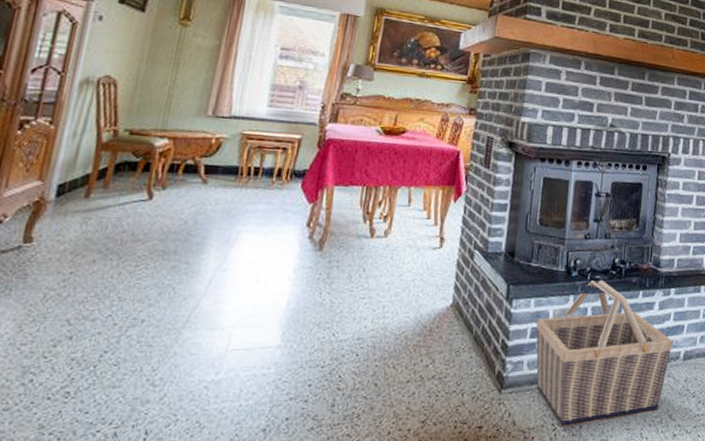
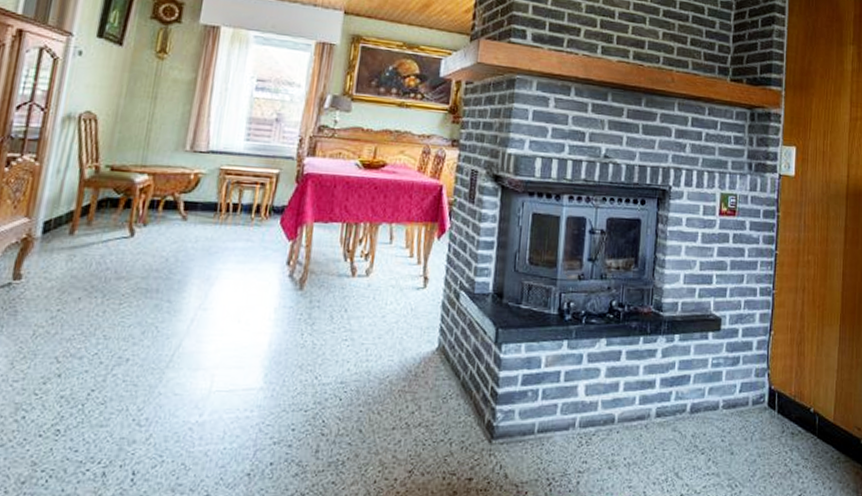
basket: present [536,279,673,428] -> none [527,323,678,483]

